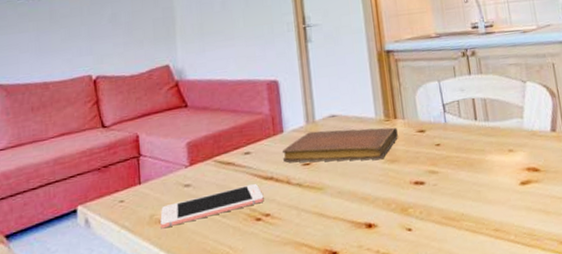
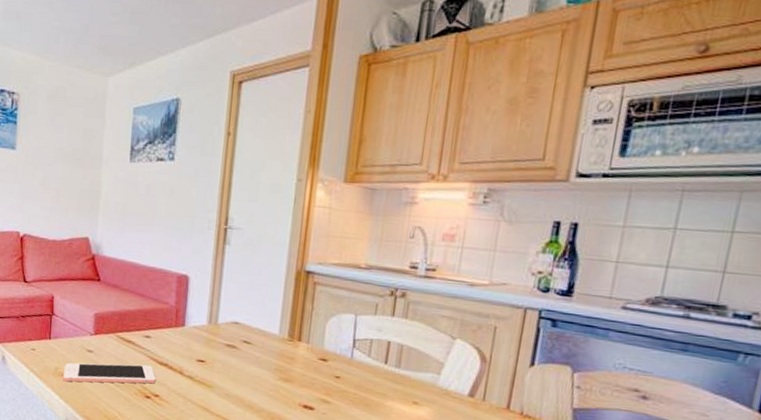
notebook: present [283,127,398,163] -> none [180,332,299,376]

